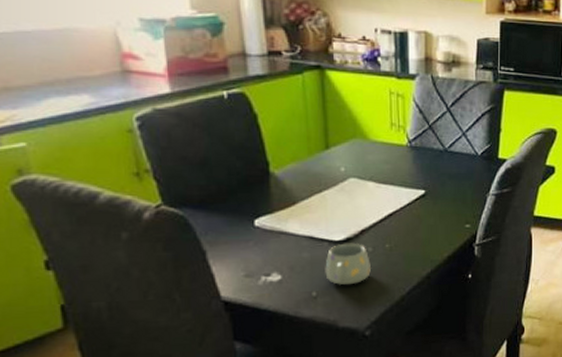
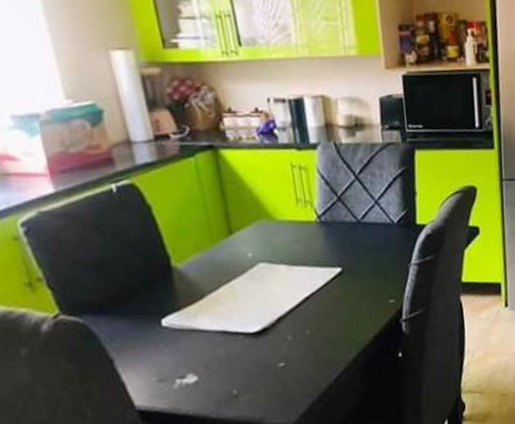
mug: present [325,242,371,286] -> none [243,332,293,381]

